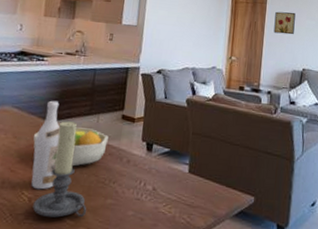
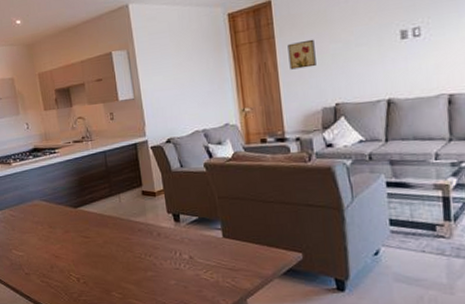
wine bottle: present [31,100,61,190] -> none [68,188,96,270]
candle holder: present [32,121,87,218] -> none [82,205,131,293]
fruit bowl: present [33,127,109,167] -> none [65,209,135,246]

